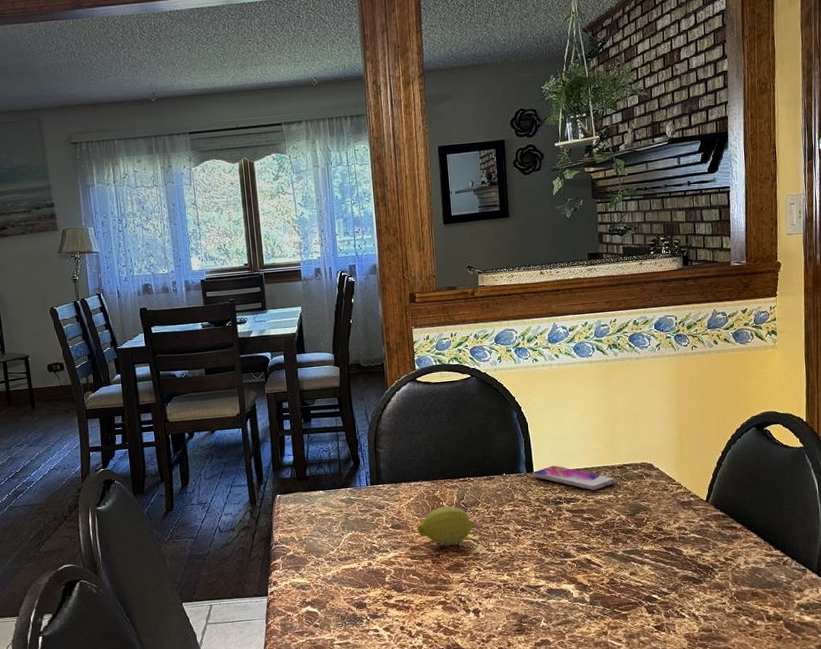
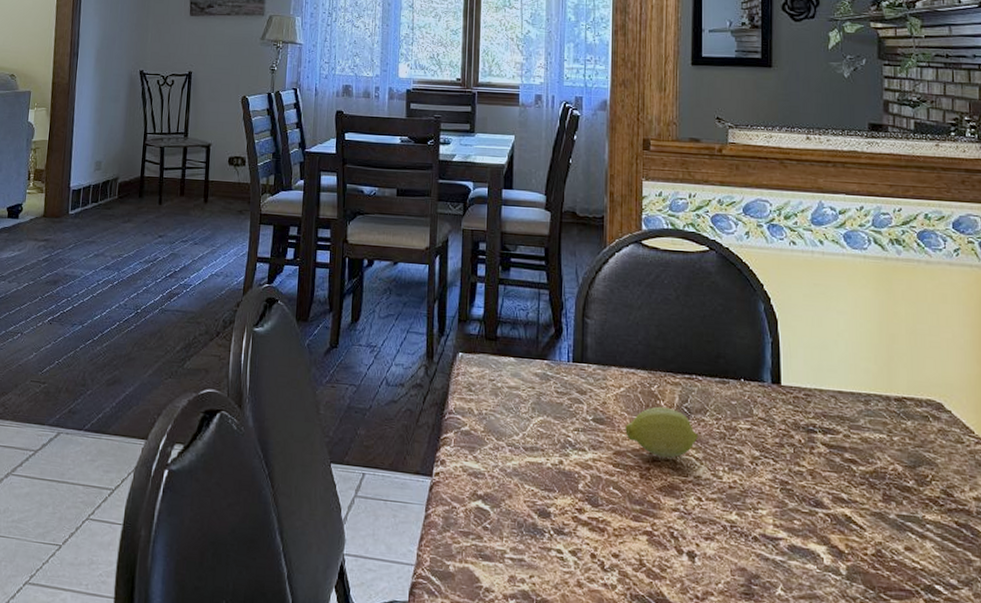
smartphone: present [532,465,616,491] -> none [778,380,892,424]

